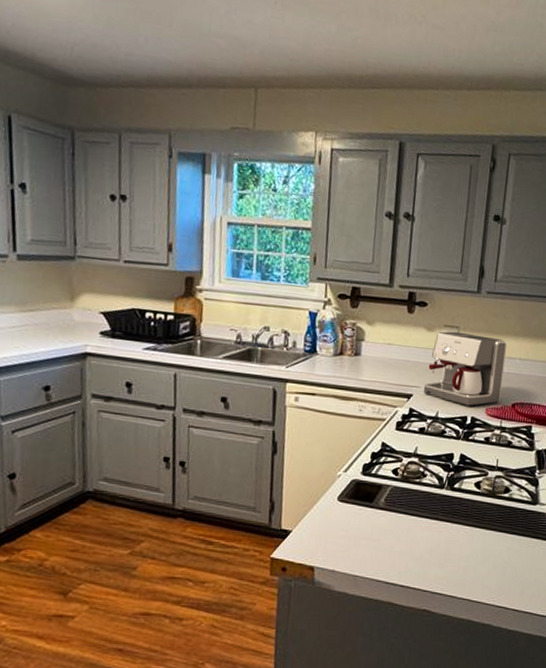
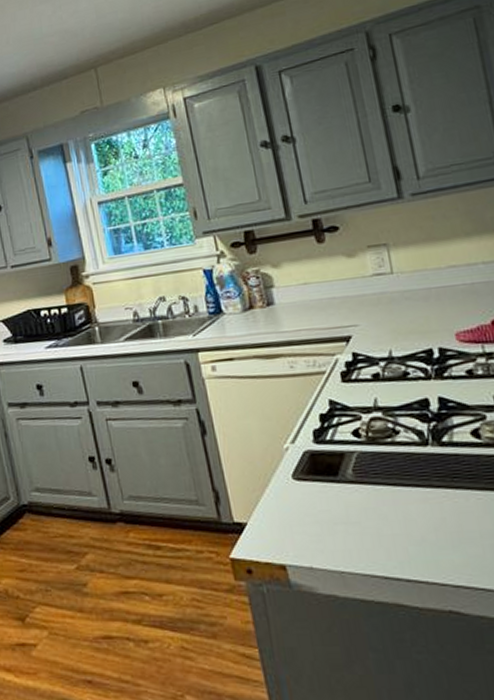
coffee maker: present [423,331,508,406] -> none [361,244,472,336]

